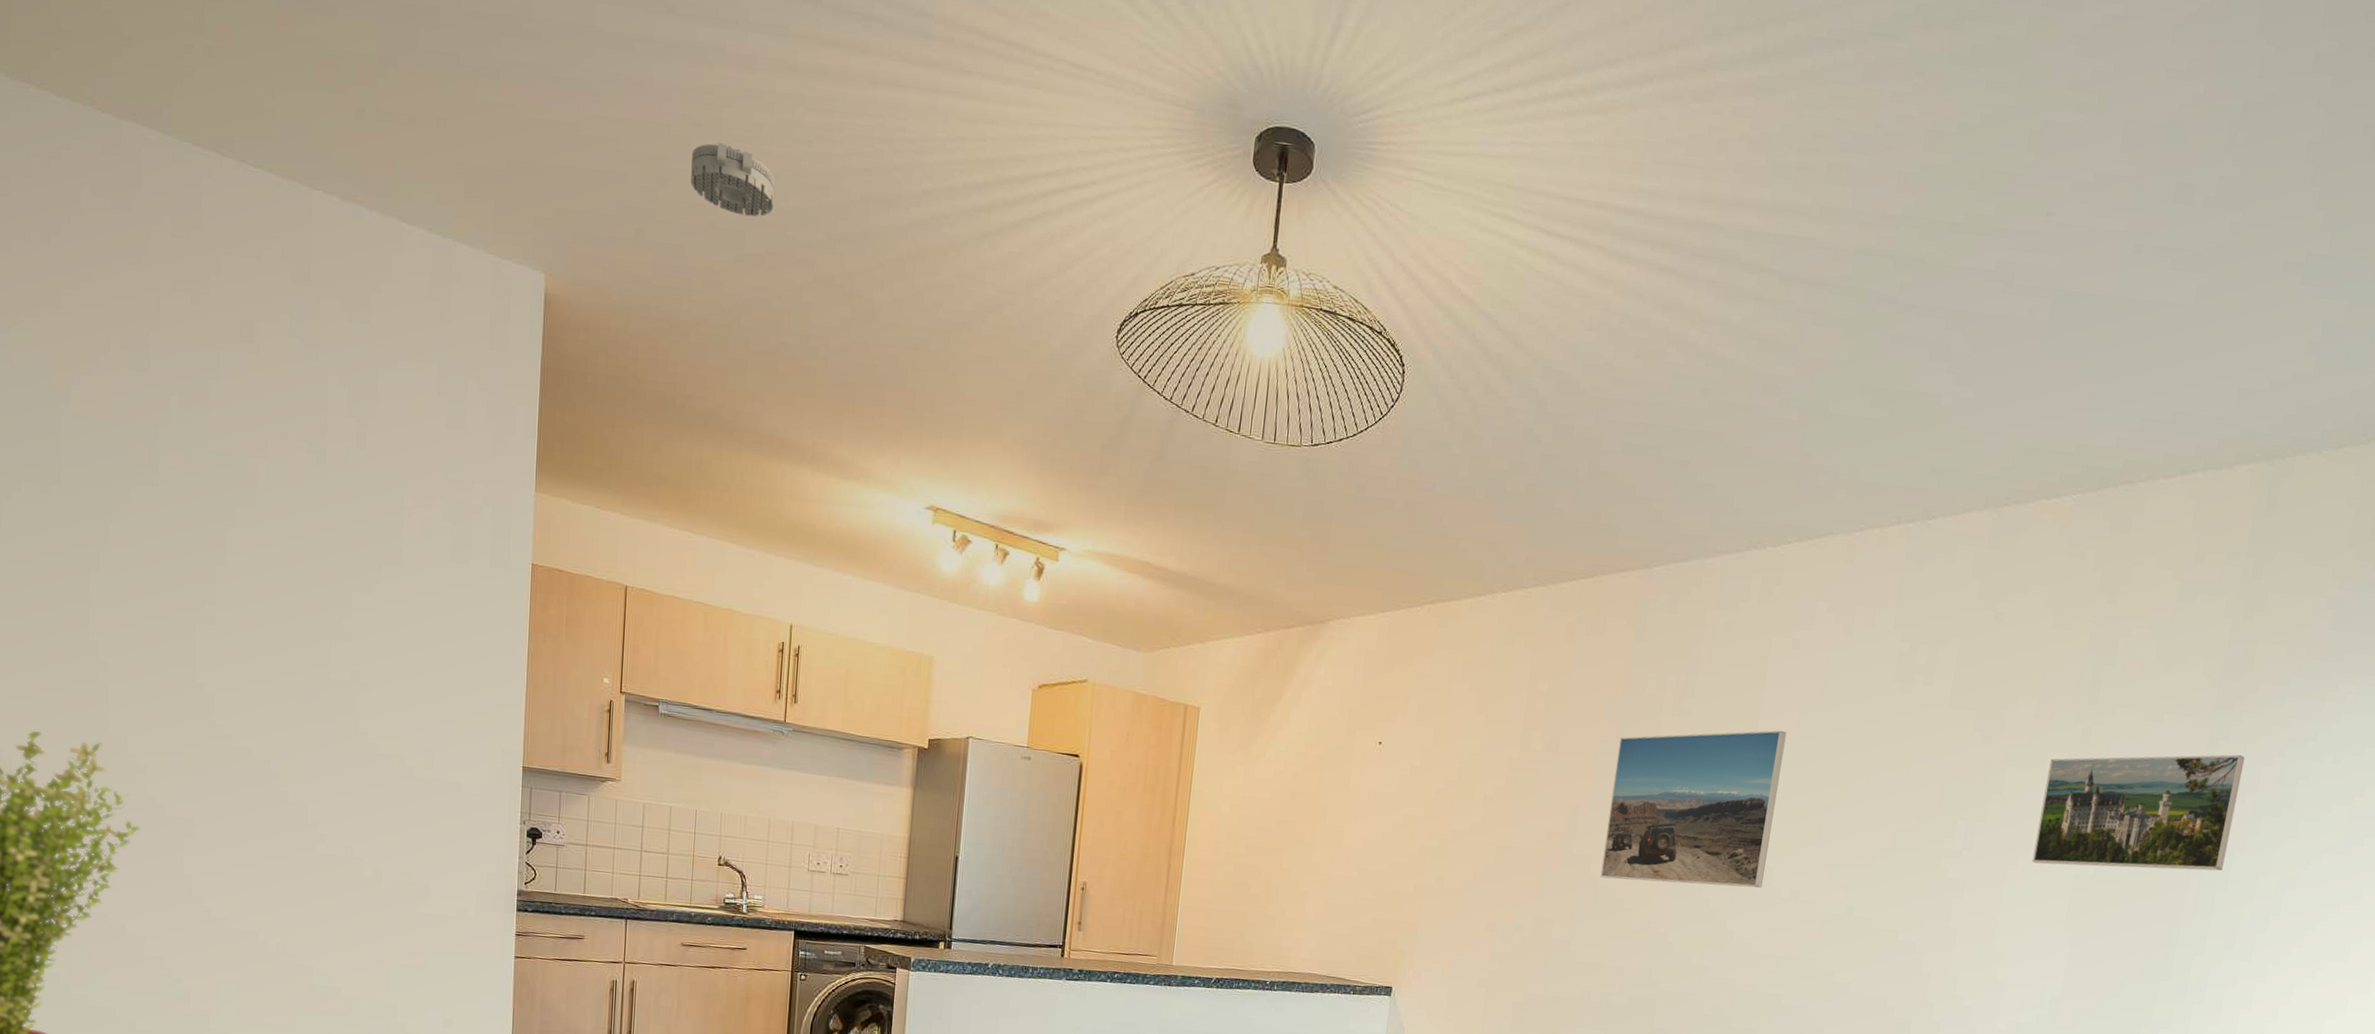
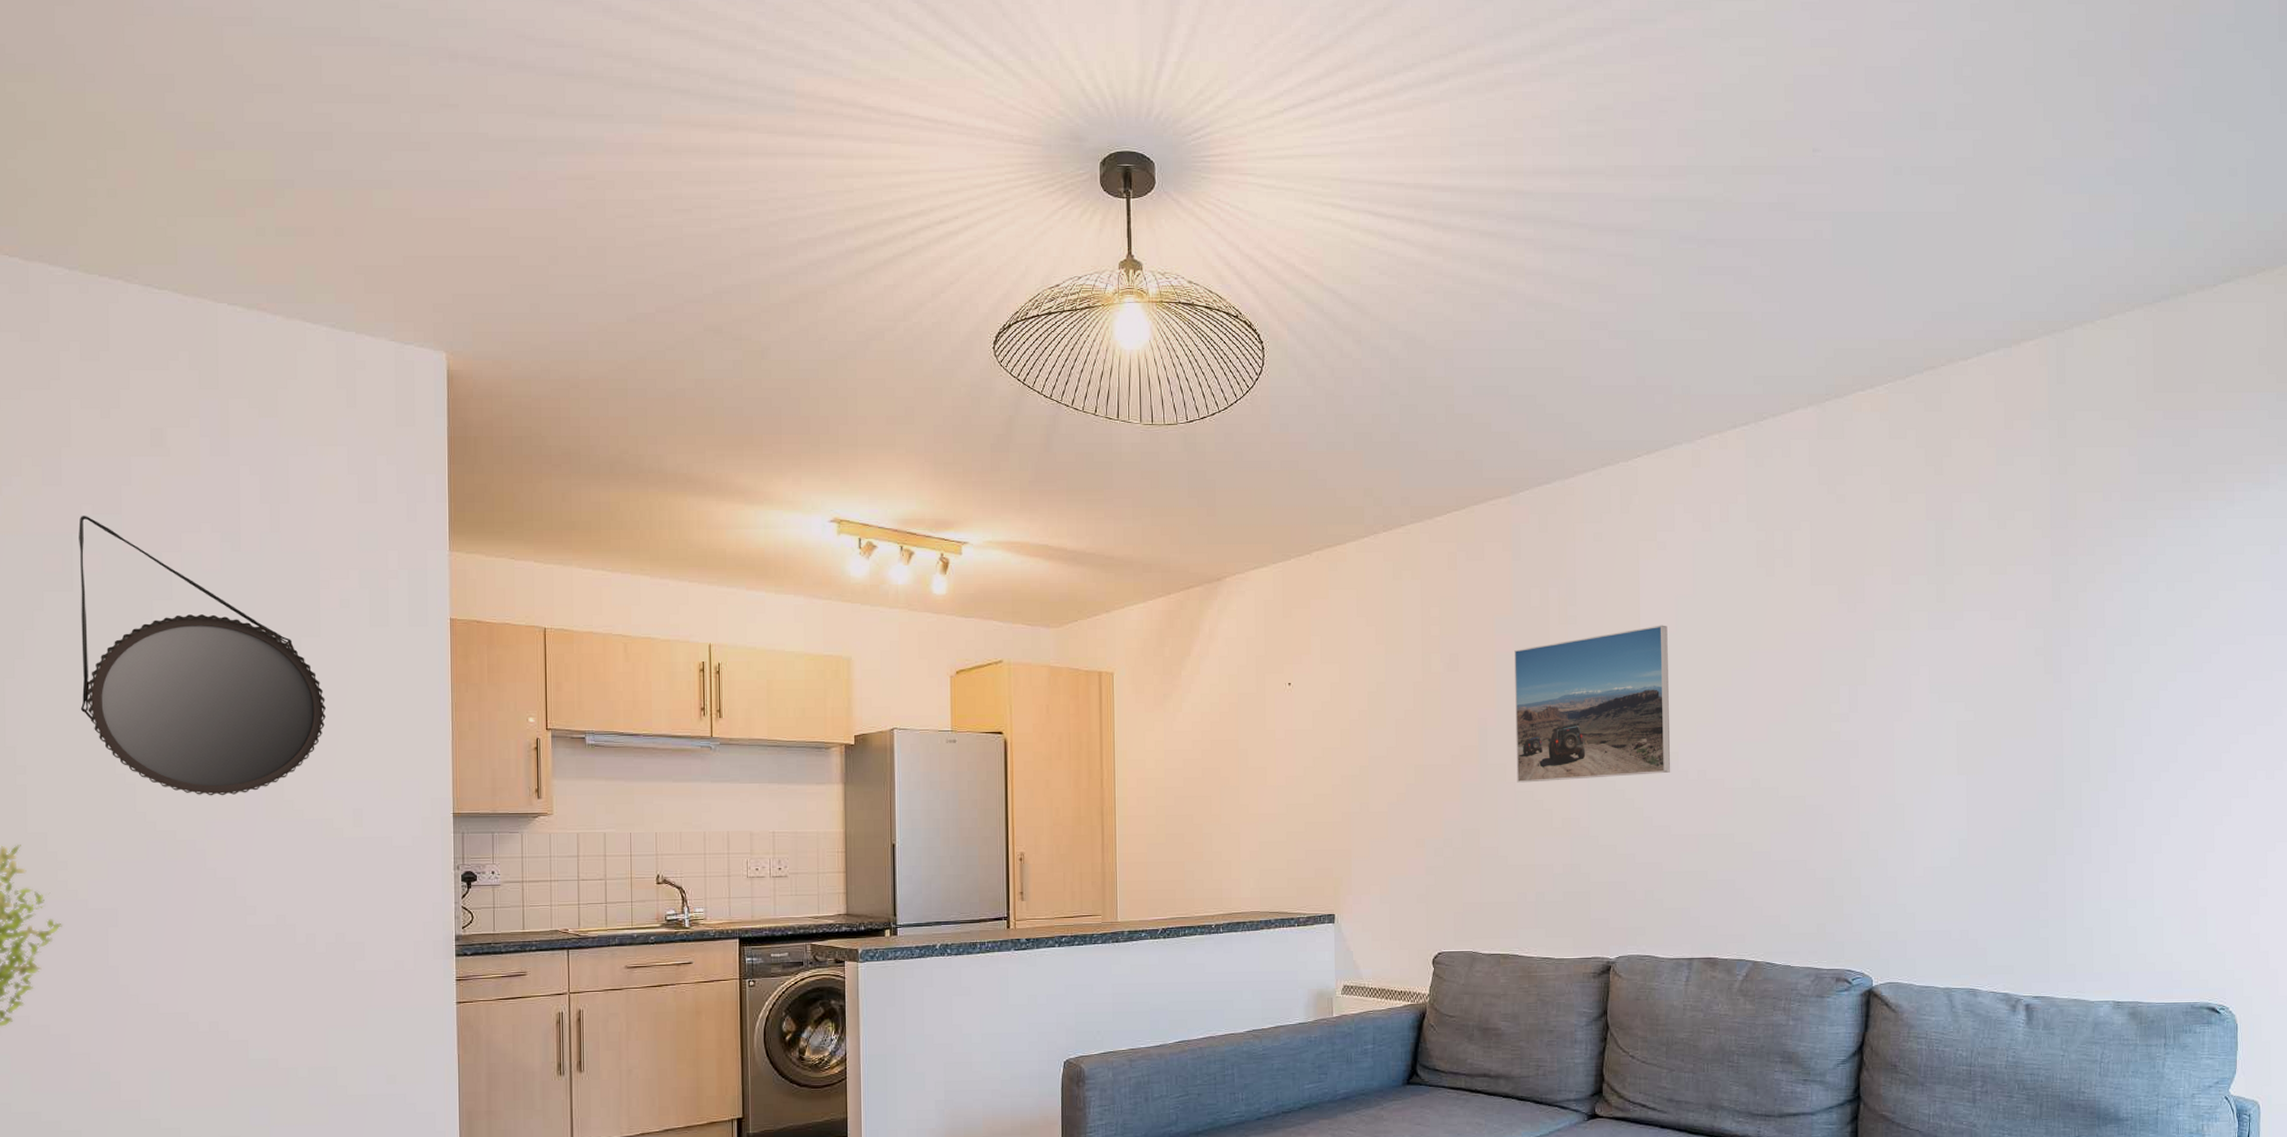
home mirror: none [162,407,403,720] -> present [79,516,326,796]
smoke detector: present [691,143,776,217] -> none [579,220,661,281]
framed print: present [2032,754,2245,871] -> none [1913,594,2090,717]

